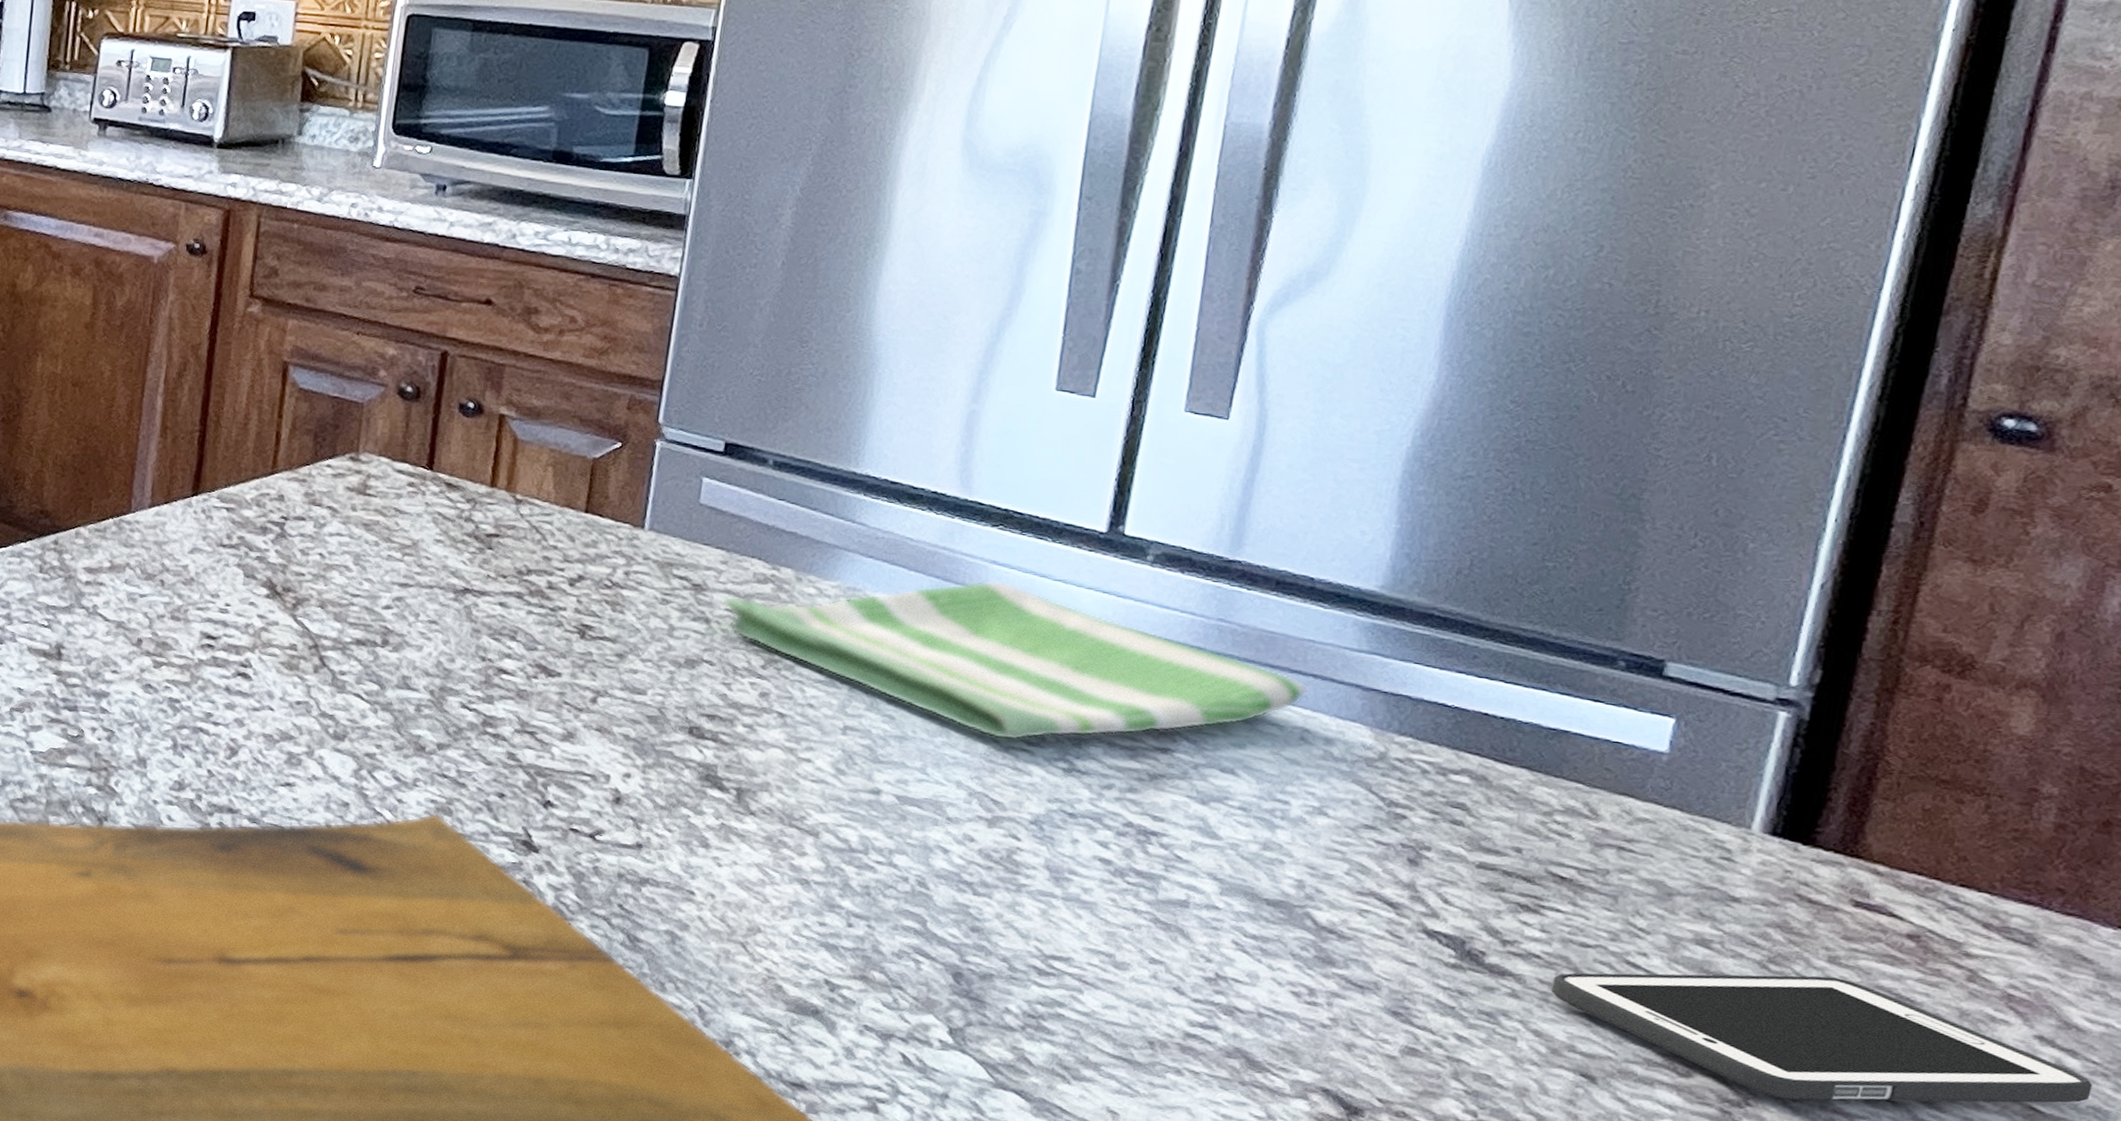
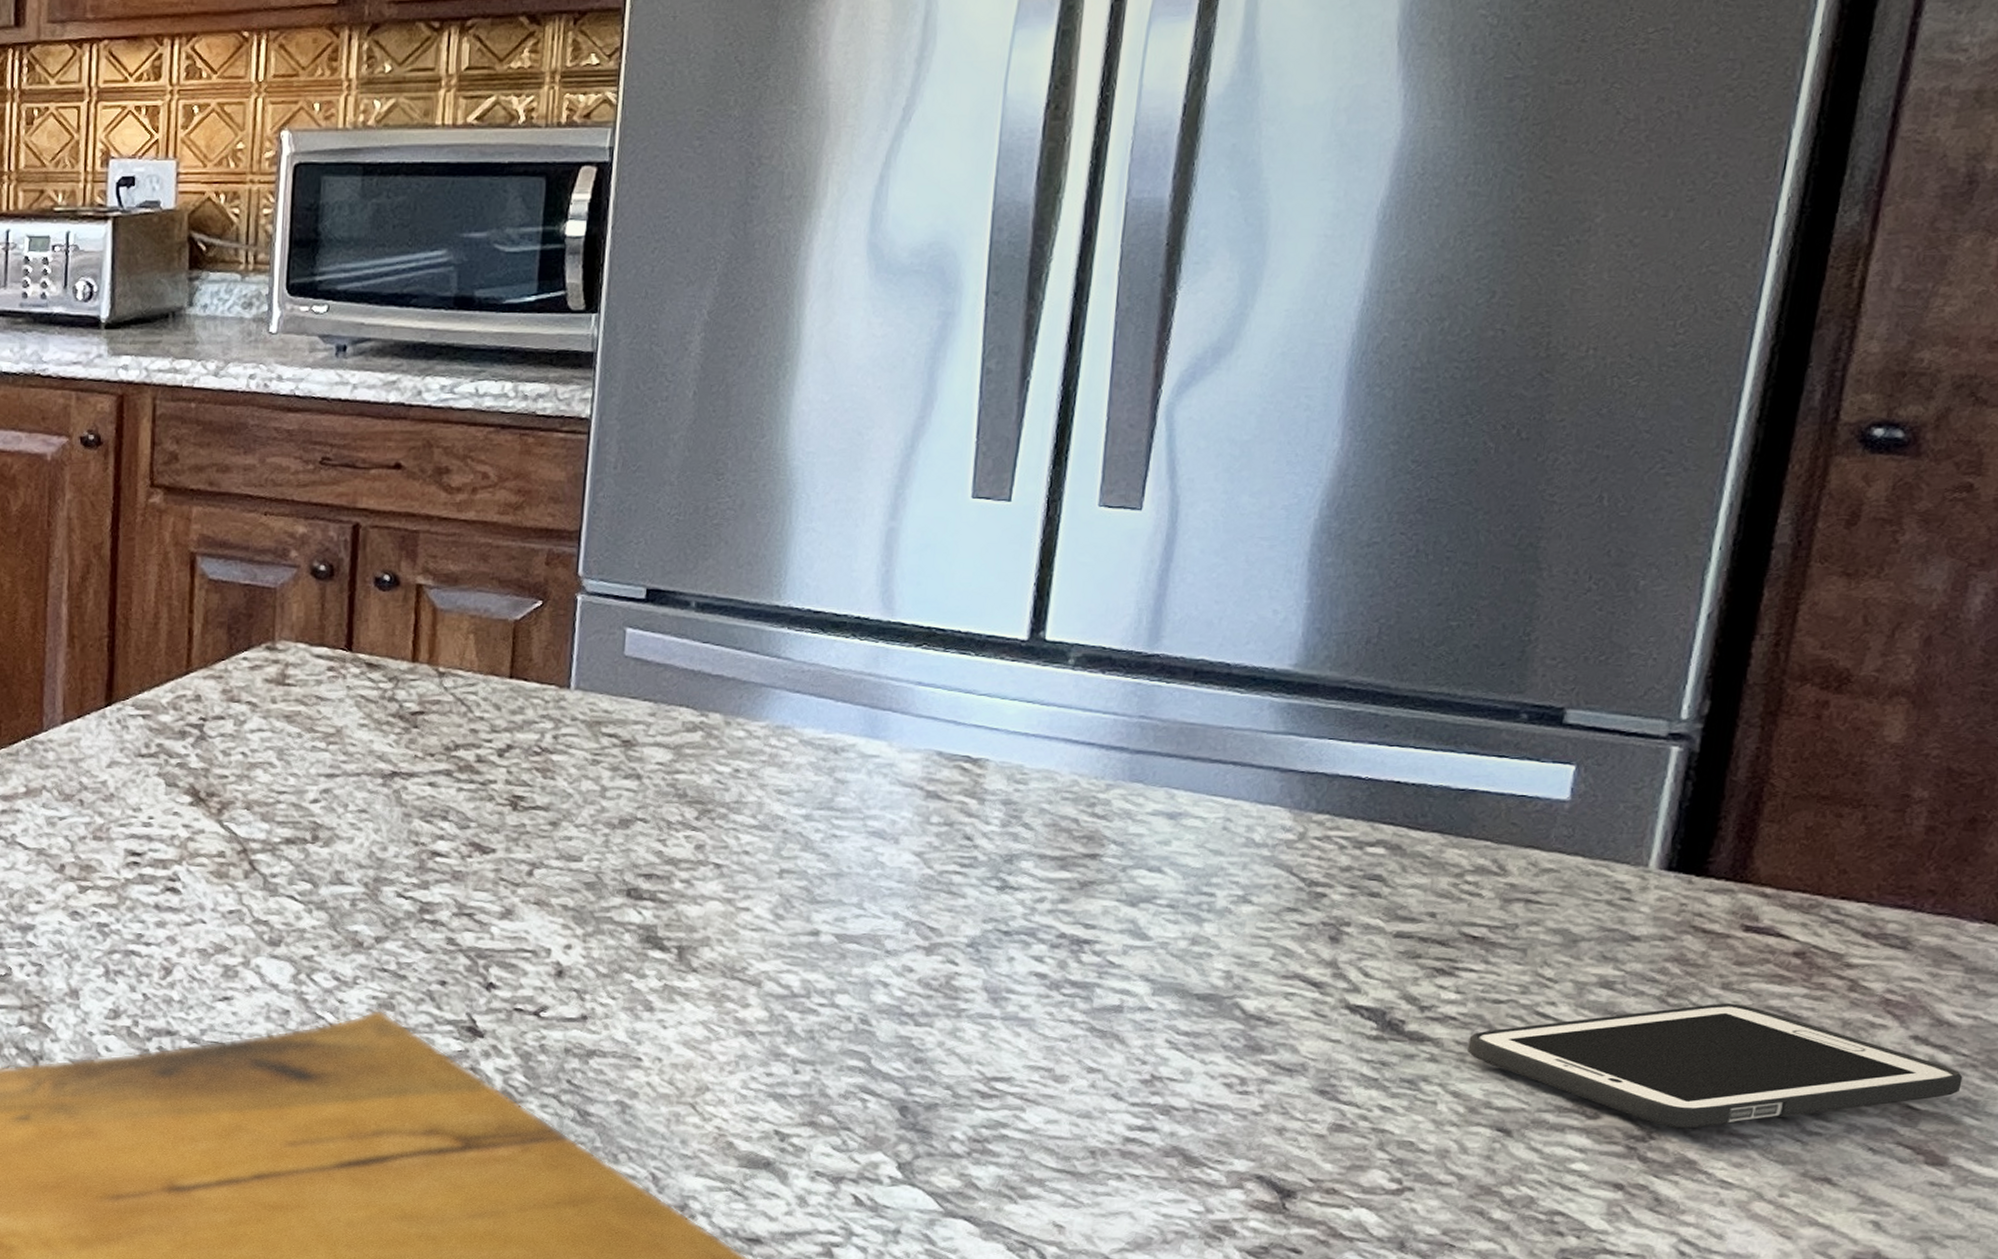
dish towel: present [722,580,1308,741] -> none [652,702,1229,865]

